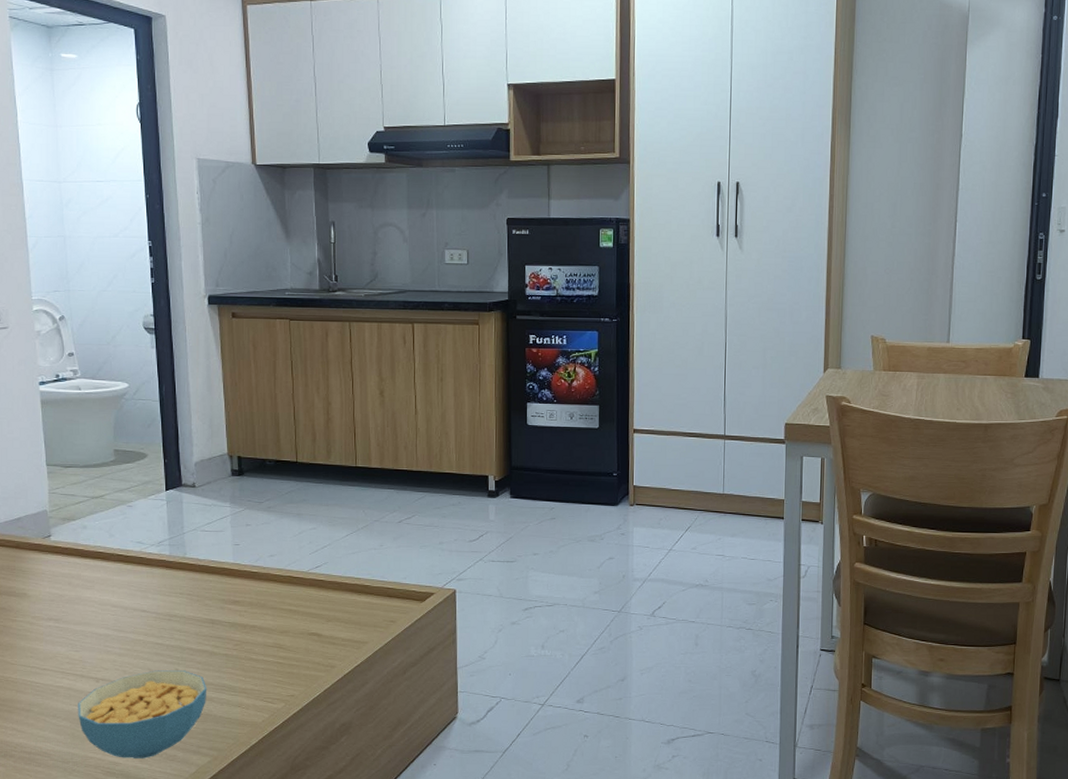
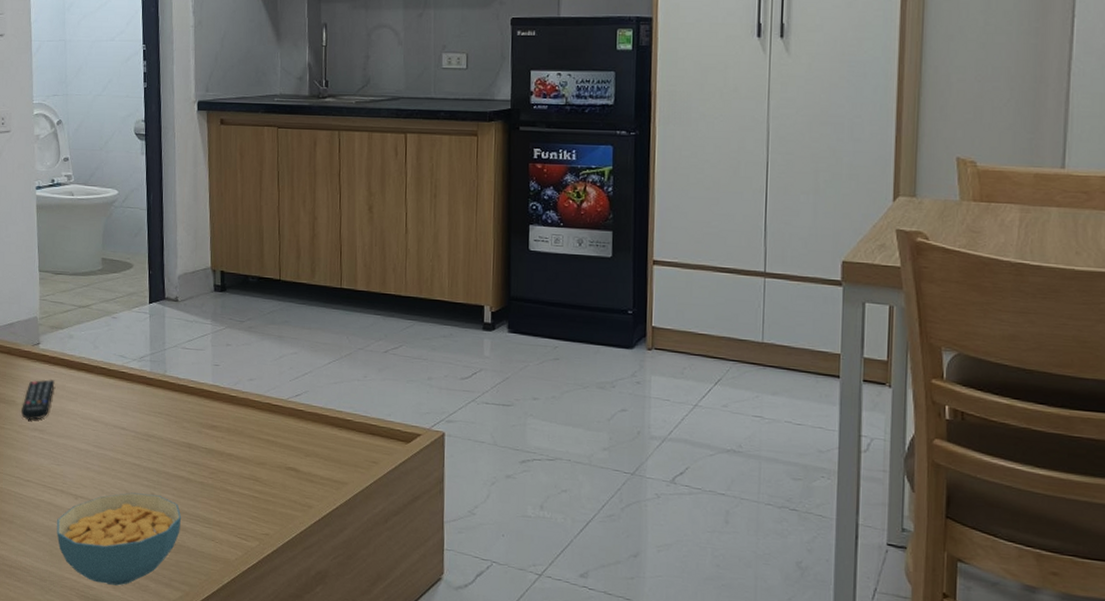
remote control: none [34,570,69,610] -> present [21,379,55,420]

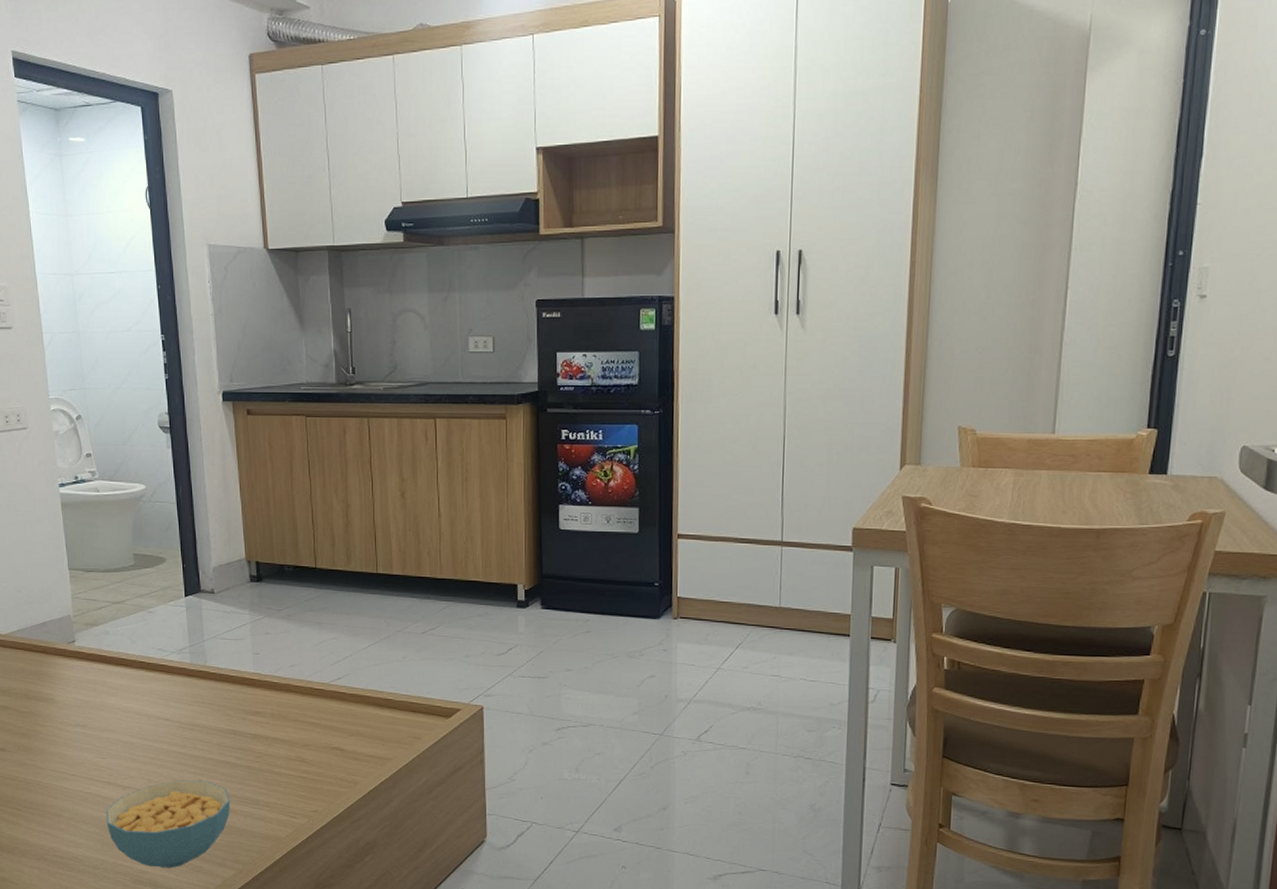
remote control: present [21,379,55,420] -> none [61,676,94,716]

